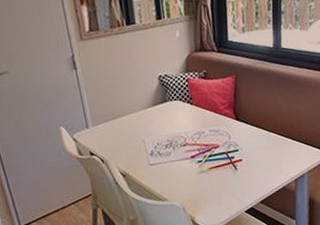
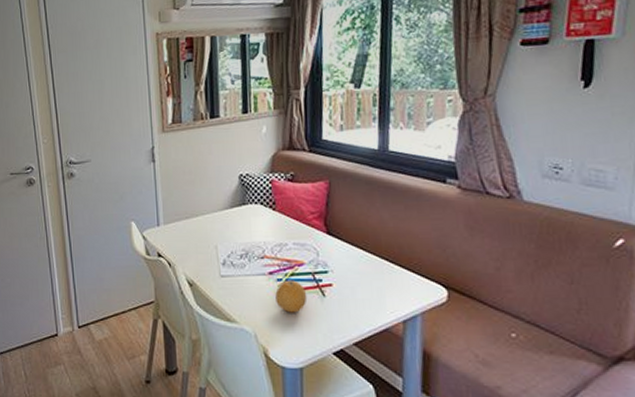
fruit: none [197,160,223,187] -> present [275,280,307,313]

